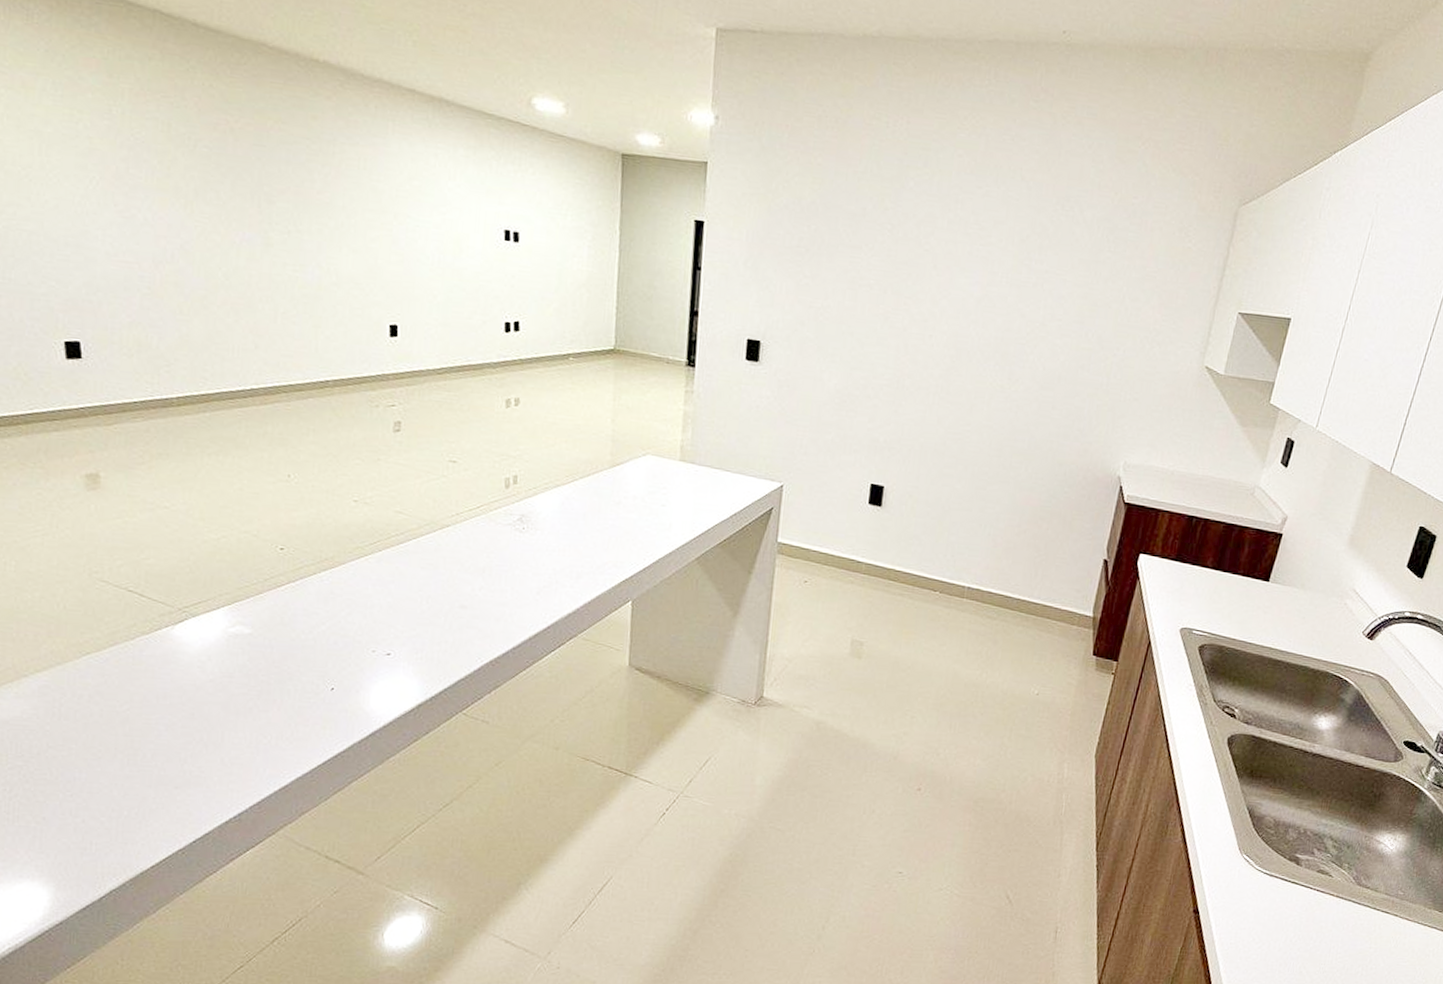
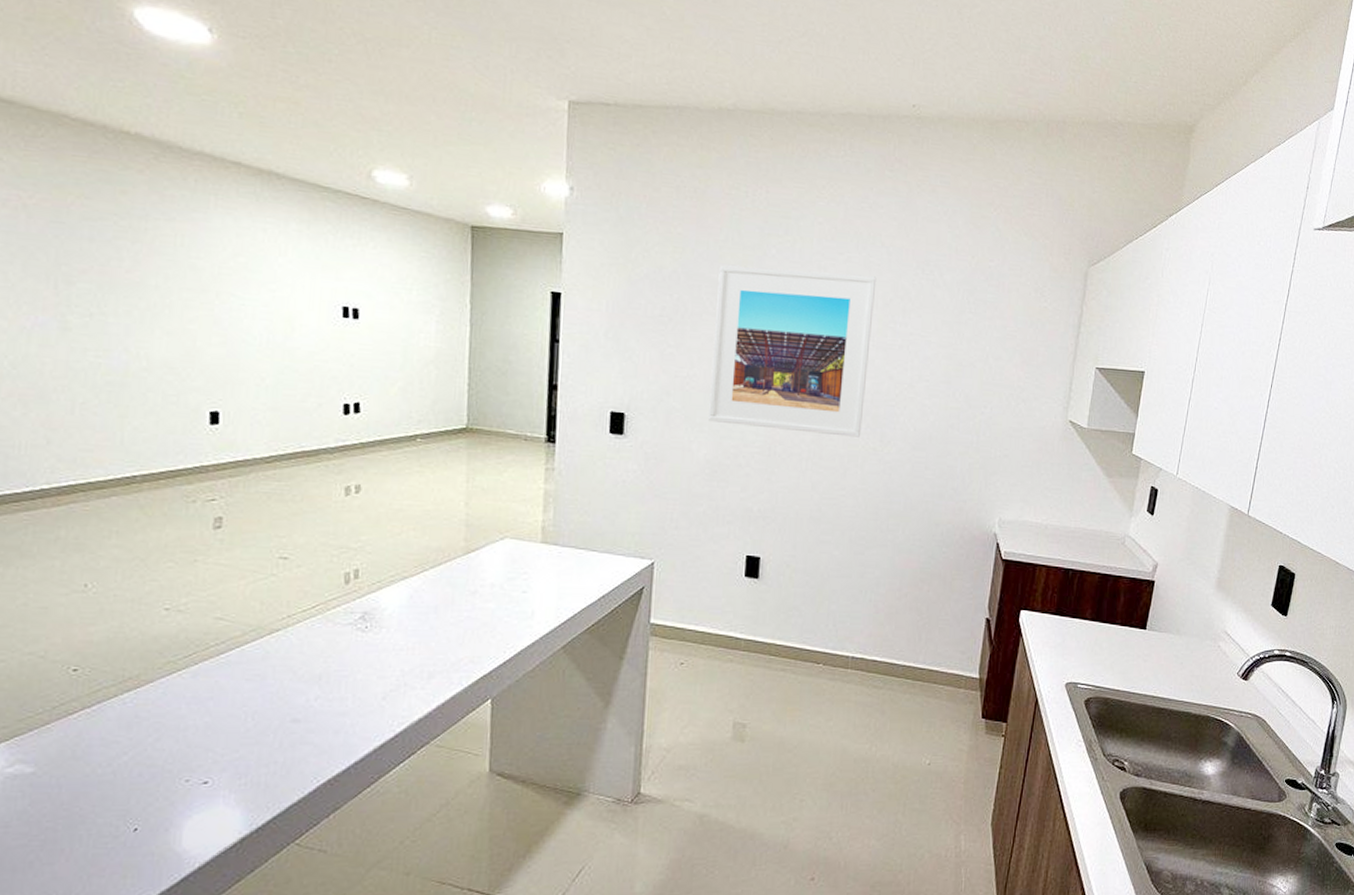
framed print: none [840,196,1015,374] -> present [708,265,877,438]

